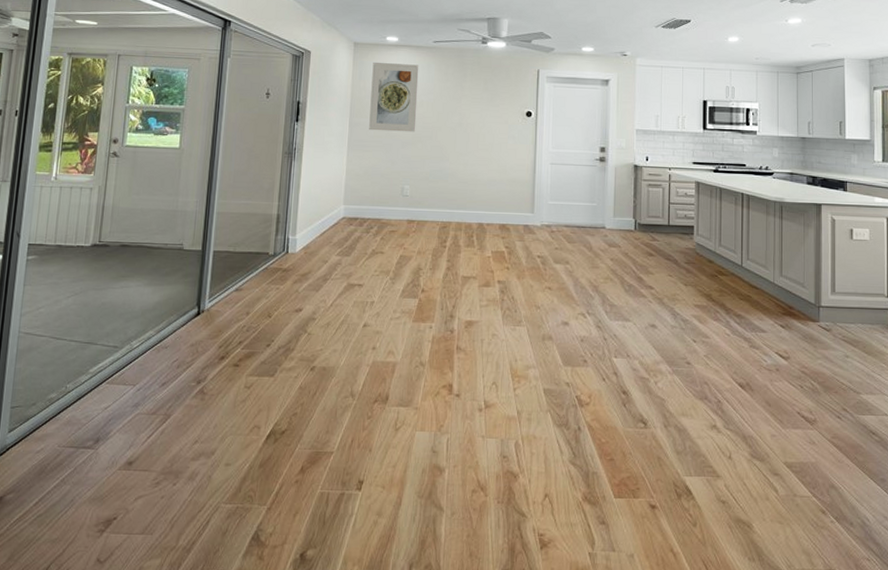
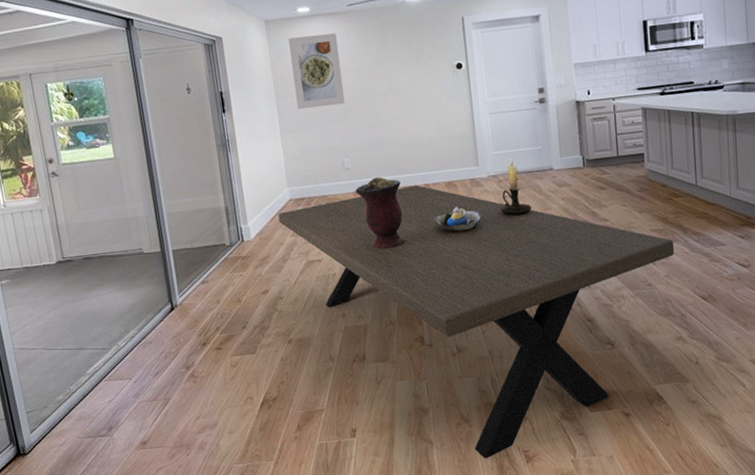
dining table: none [328,222,716,537] -> present [278,185,675,459]
vase: none [410,208,455,283] -> present [355,177,406,249]
decorative bowl: none [482,251,530,277] -> present [434,207,482,232]
candle holder: none [549,210,580,269] -> present [500,158,532,216]

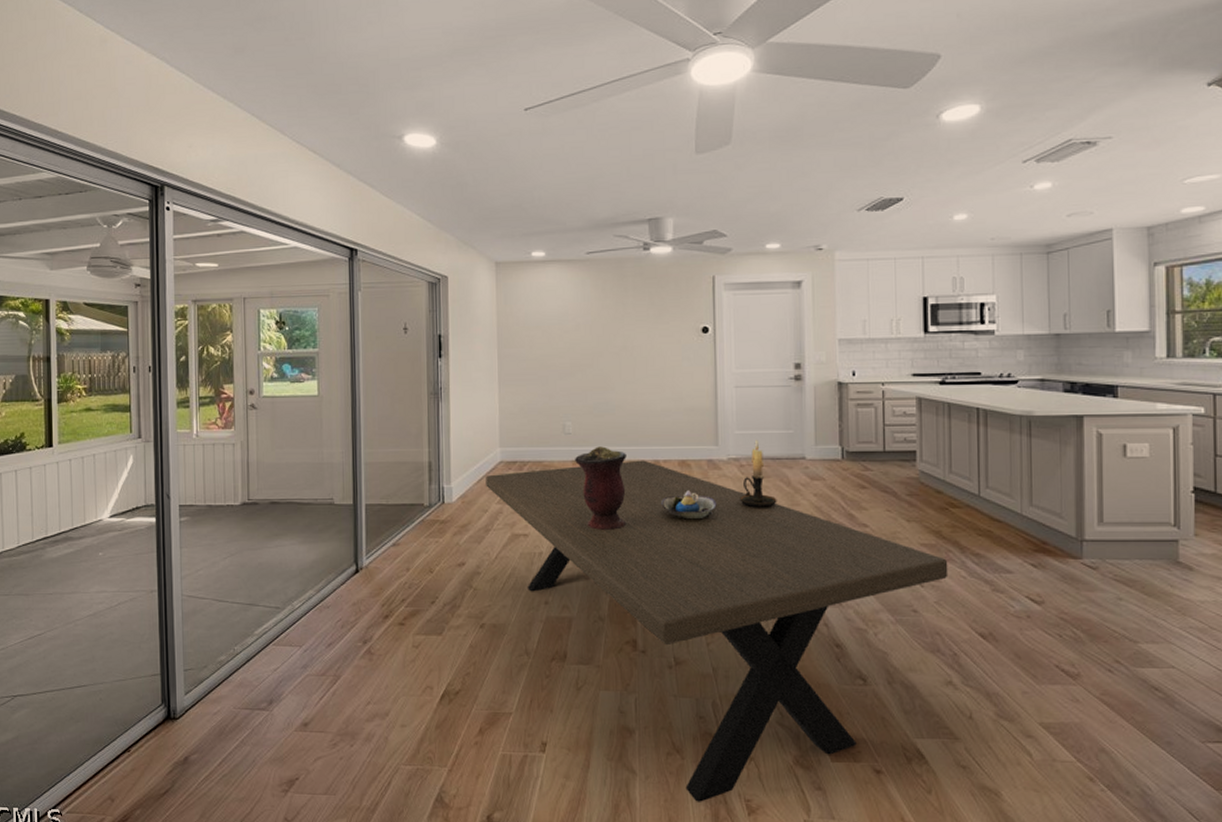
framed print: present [288,33,346,110] -> none [518,282,574,362]

